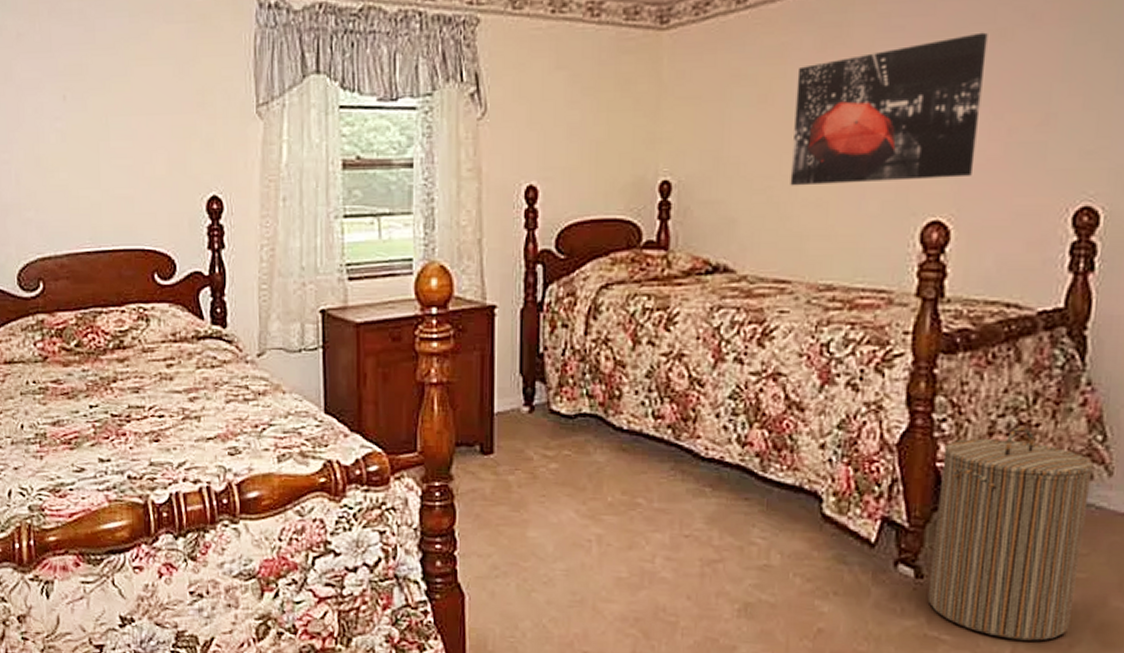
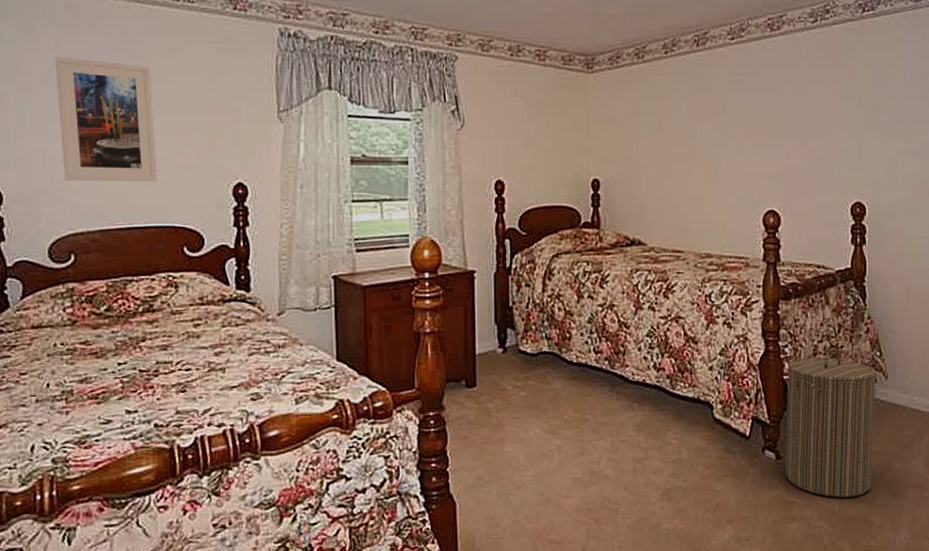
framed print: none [17,51,126,198] -> present [55,56,158,182]
wall art: present [790,32,988,186] -> none [679,88,793,185]

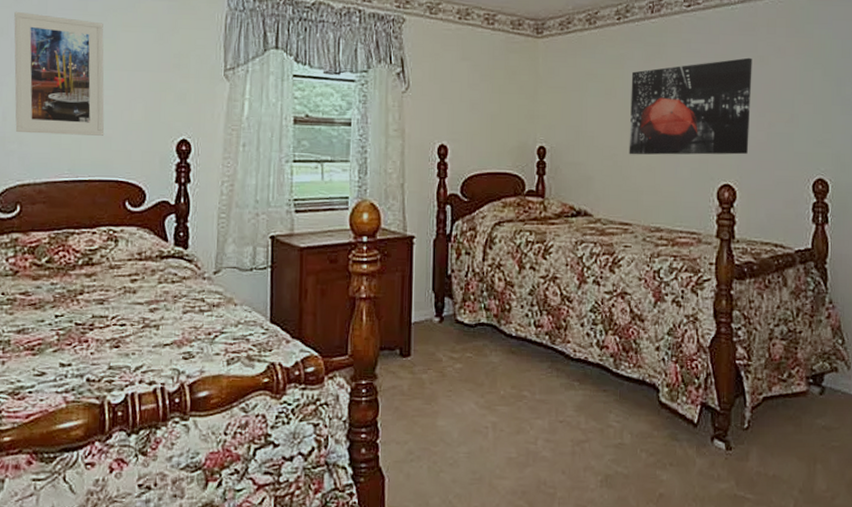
wall art: none [679,88,793,185] -> present [629,57,752,155]
laundry hamper: present [785,349,877,498] -> none [735,334,838,496]

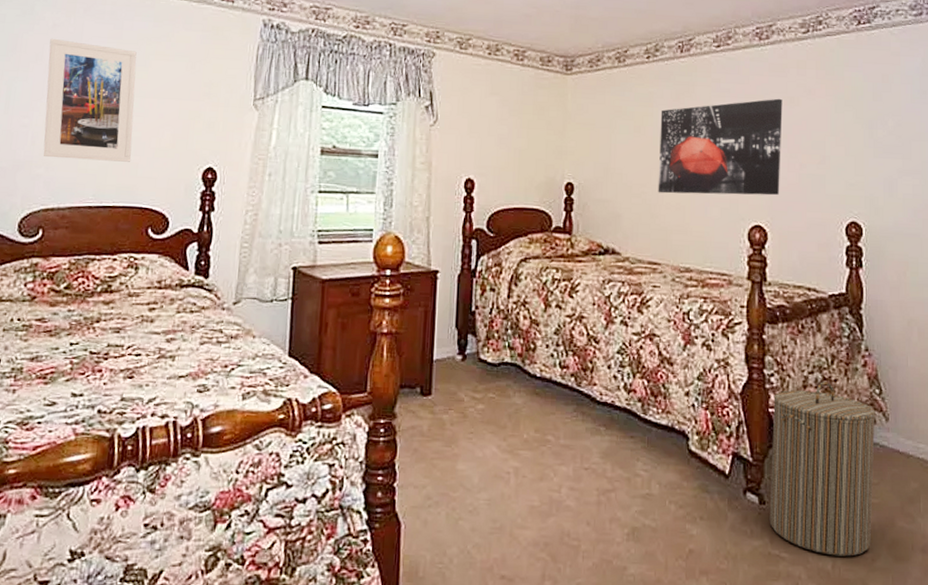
laundry hamper: none [735,334,838,496] -> present [769,382,876,557]

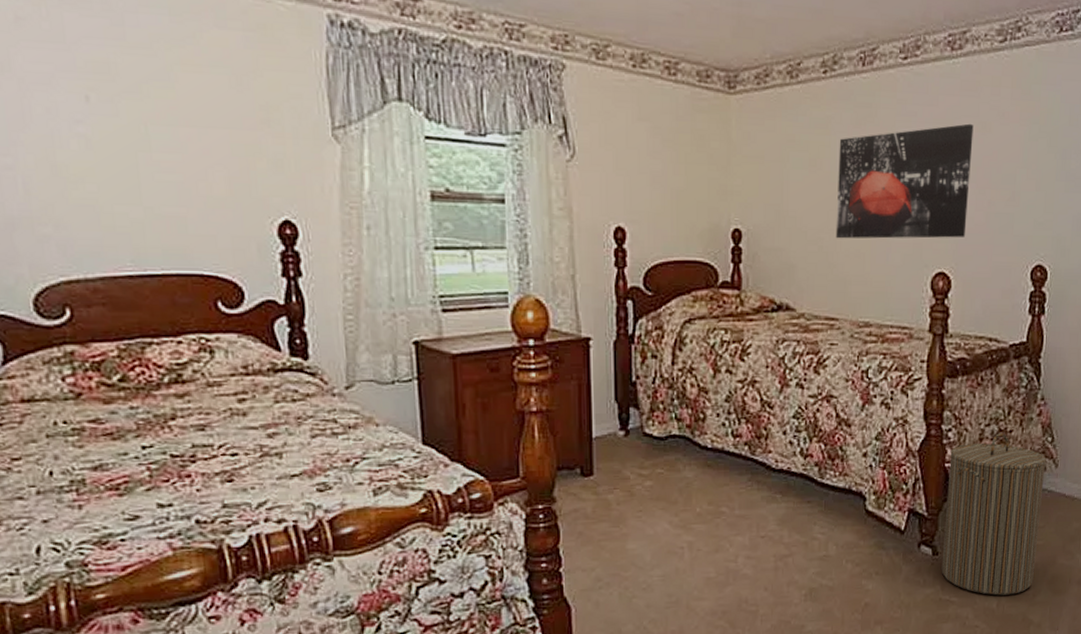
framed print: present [43,38,137,162] -> none [16,38,176,216]

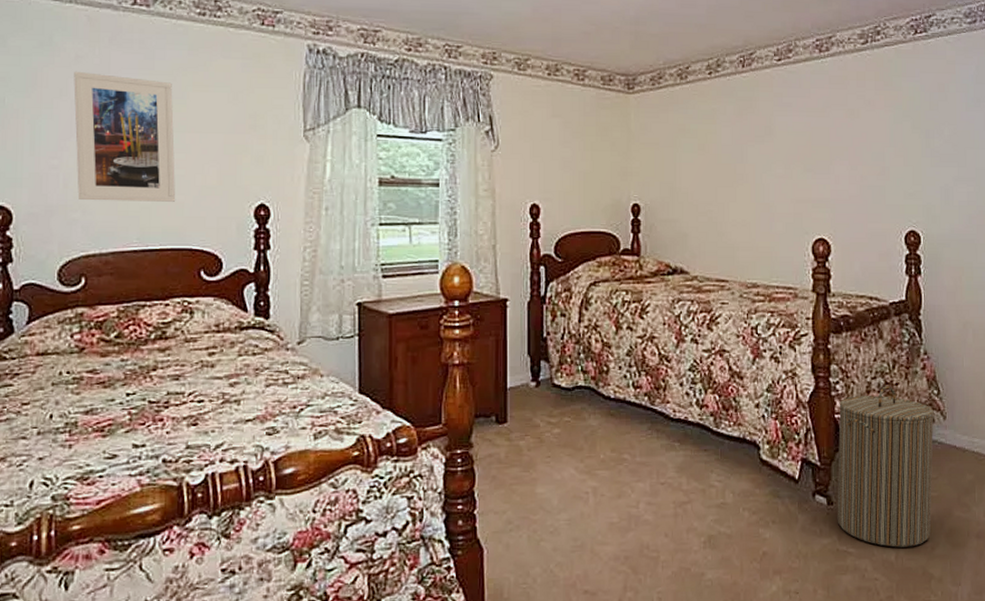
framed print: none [16,38,176,216] -> present [74,71,176,202]
wall art: present [835,123,974,239] -> none [723,111,843,211]

